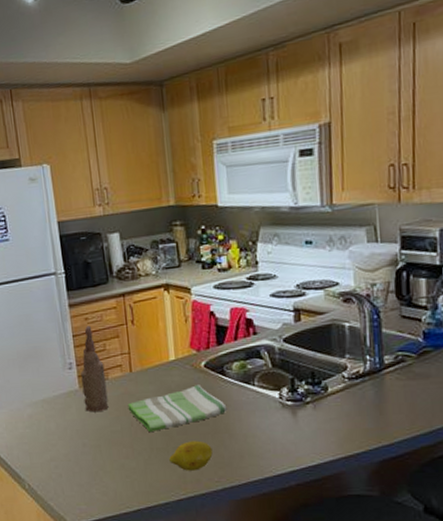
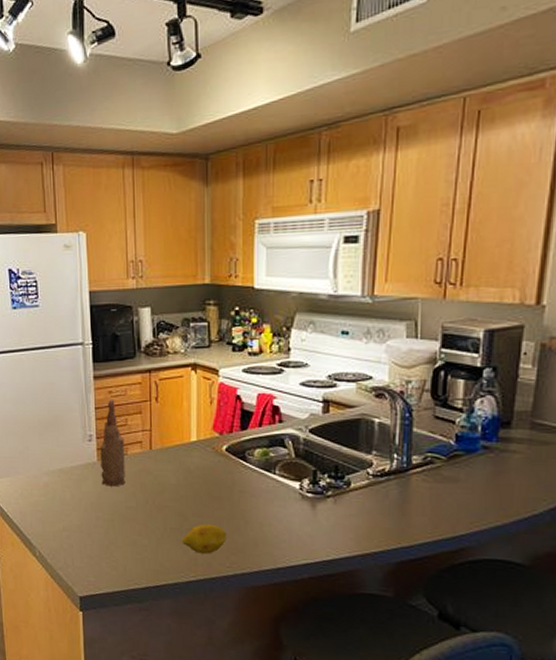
dish towel: present [128,385,227,433] -> none [145,468,245,512]

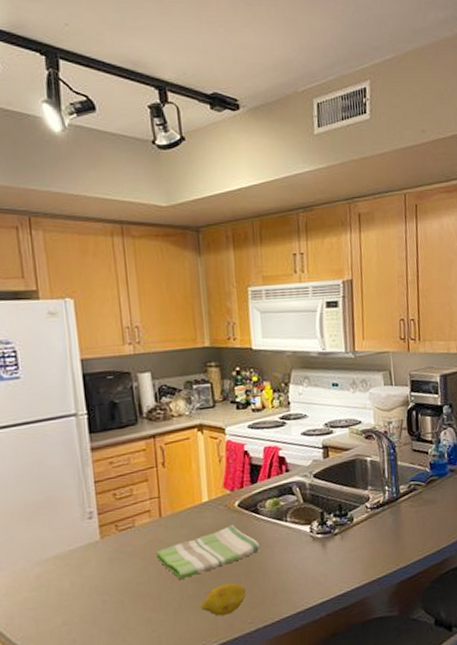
bottle: present [100,399,126,487] -> none [103,470,135,565]
dish towel: none [145,468,245,512] -> present [156,525,261,580]

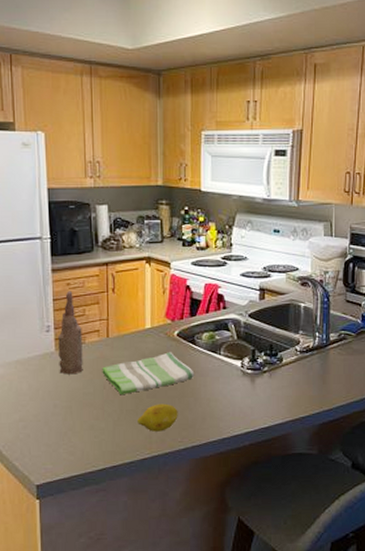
bottle: none [103,470,135,565] -> present [58,291,83,375]

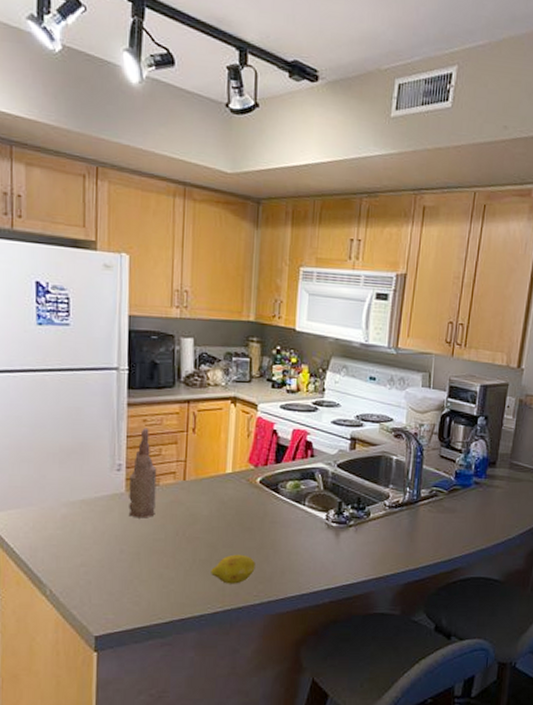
dish towel: present [102,352,195,396] -> none [176,500,276,544]

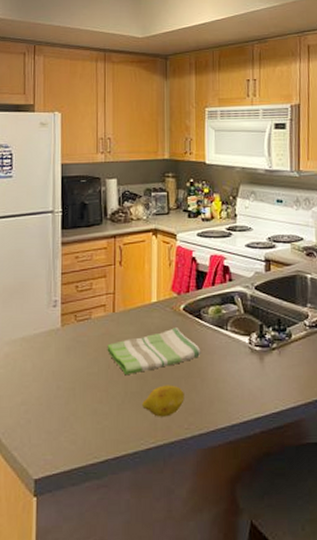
bottle: present [128,428,157,519] -> none [64,264,89,353]
dish towel: none [176,500,276,544] -> present [107,328,201,376]

